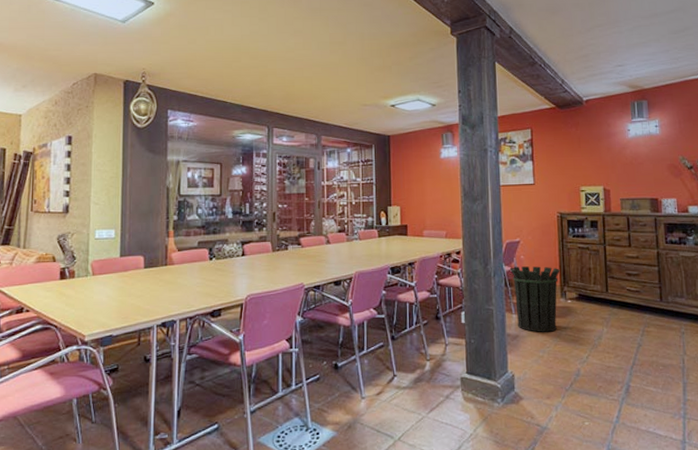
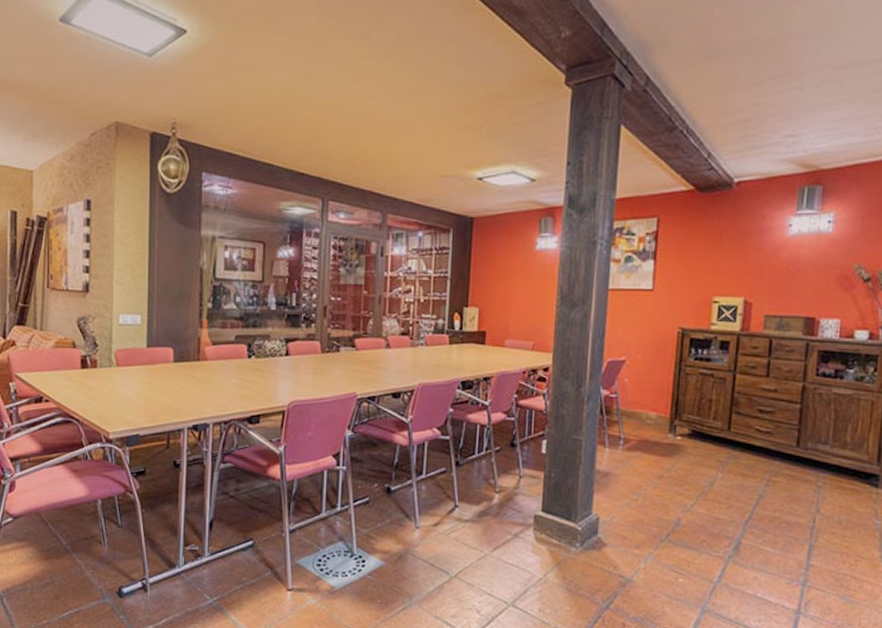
waste bin: present [510,266,560,332] -> none [609,391,672,472]

